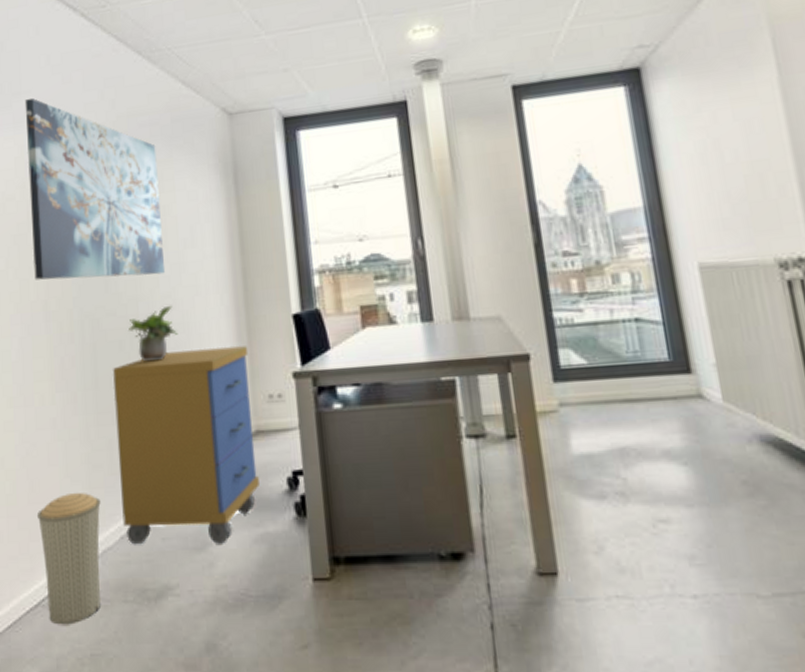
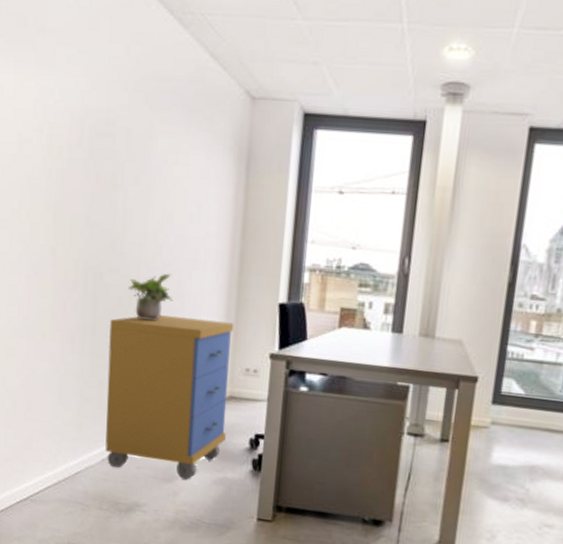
wall art: present [24,98,166,280] -> none [45,39,176,244]
trash can: present [36,492,101,625] -> none [31,417,88,518]

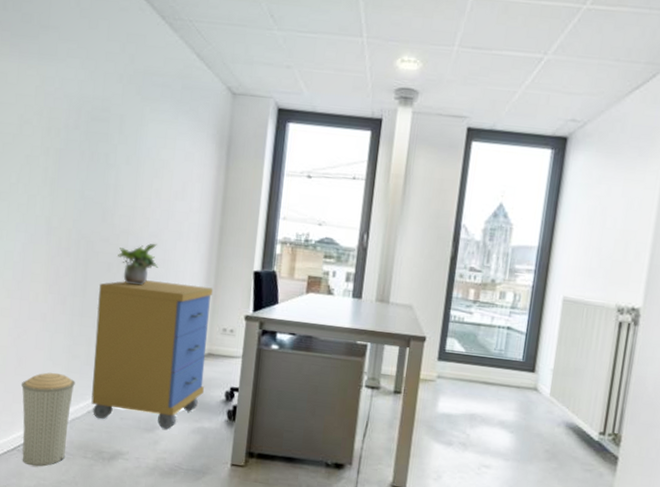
trash can: none [31,417,88,518] -> present [20,372,75,467]

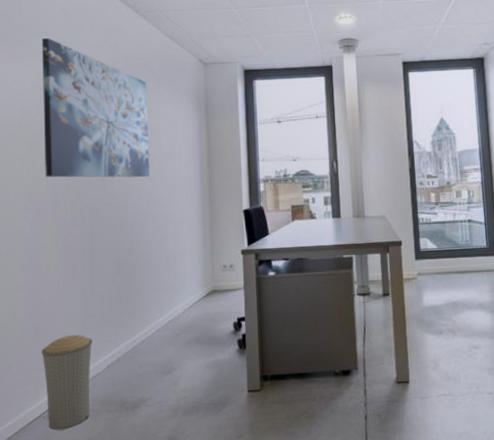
wall art: none [41,34,165,217] -> present [41,38,150,178]
storage cabinet: present [91,280,214,430] -> none [106,231,213,371]
potted plant: present [118,243,159,286] -> none [120,200,158,240]

